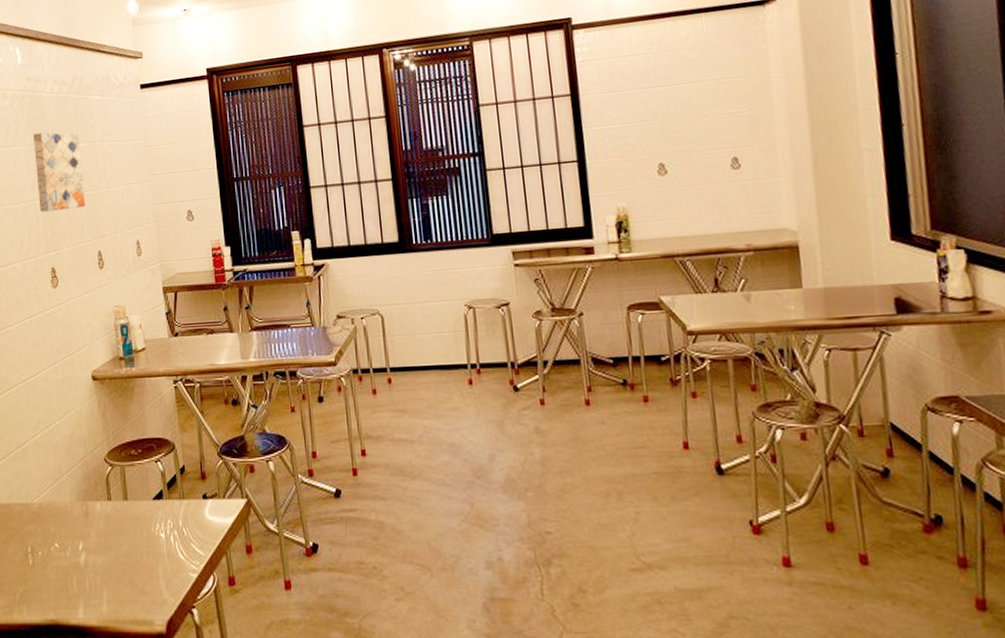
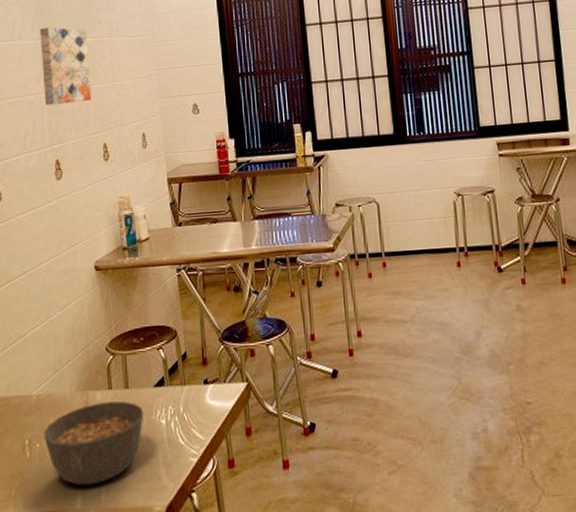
soup bowl: none [45,513,144,596] -> present [43,401,144,486]

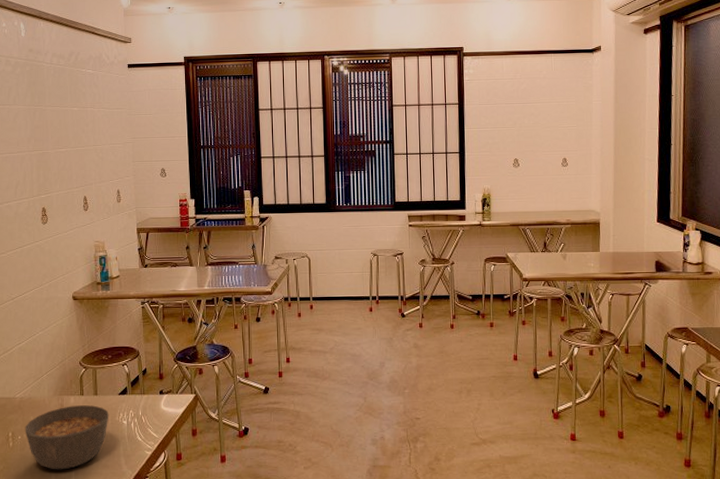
wall art: present [40,27,92,106] -> none [32,96,75,162]

